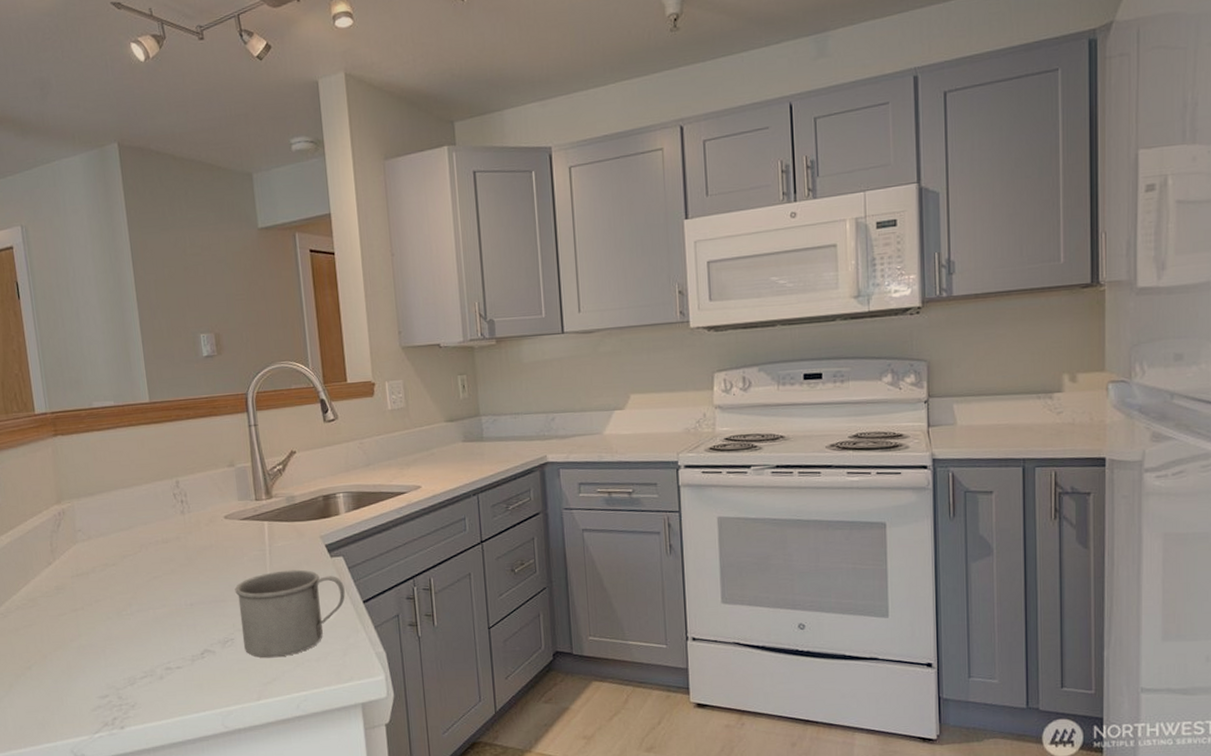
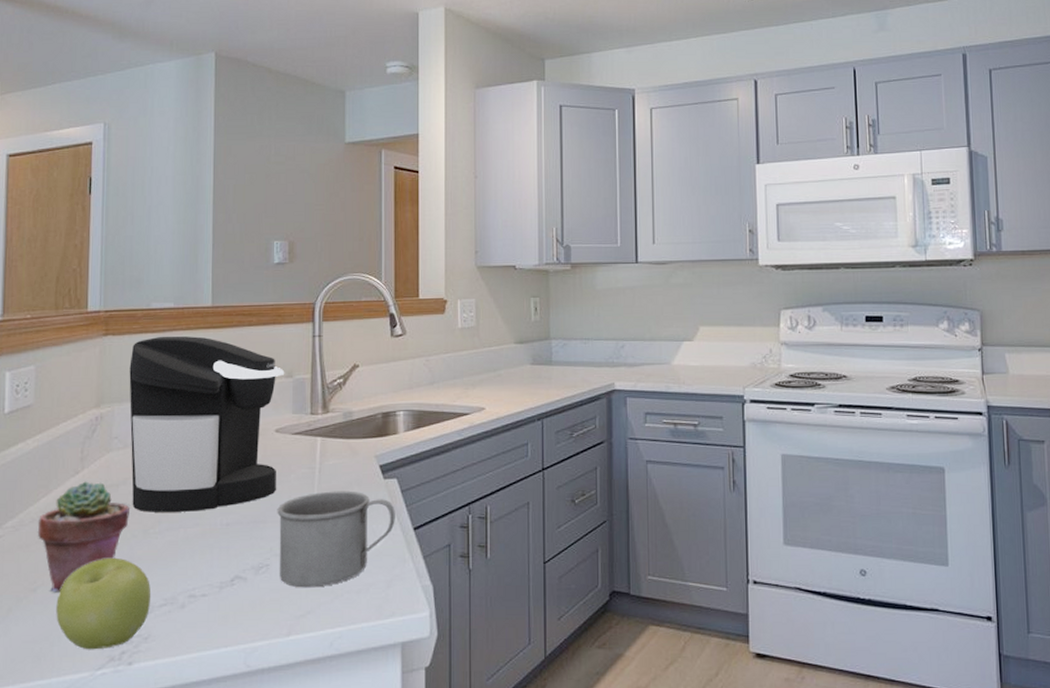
potted succulent: none [22,571,103,669] -> present [37,481,129,593]
apple: none [50,637,133,717] -> present [56,557,151,650]
coffee maker: none [81,432,232,597] -> present [129,336,285,512]

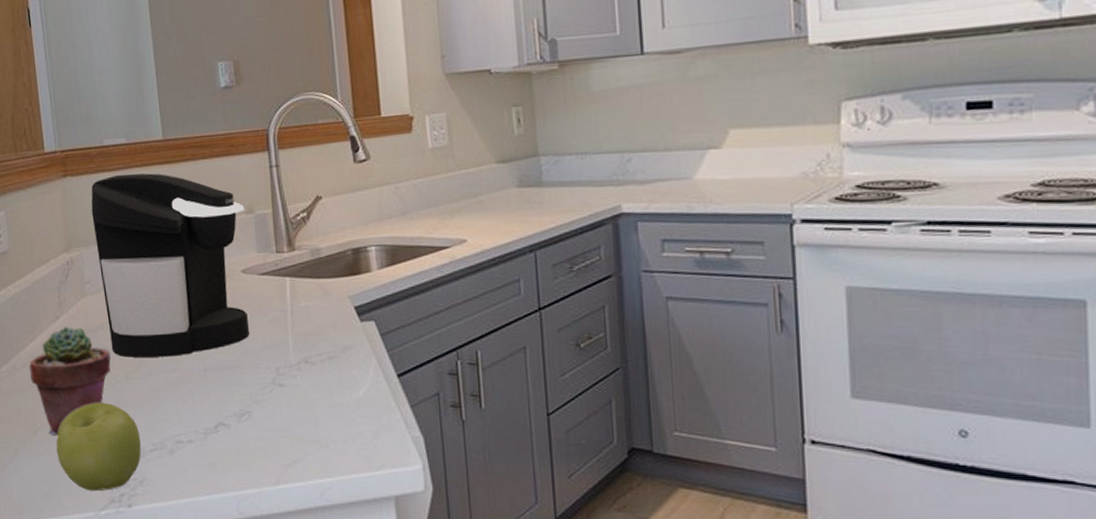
mug: present [277,491,395,588] -> none [252,334,377,436]

